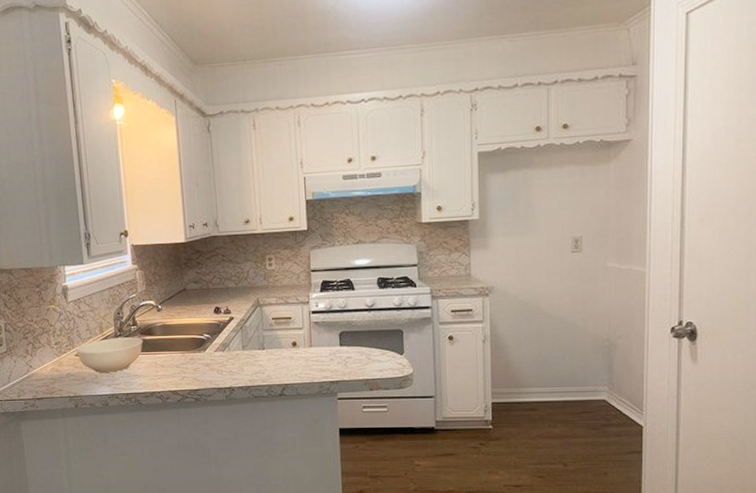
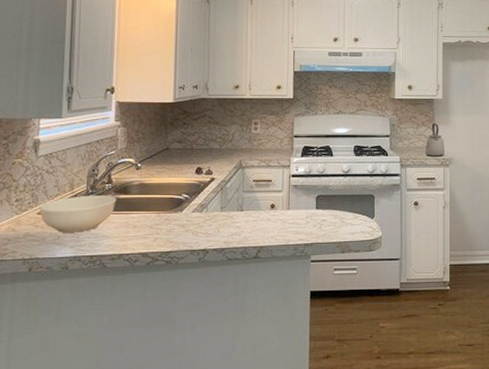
kettle: none [460,247,483,287] -> present [426,123,445,158]

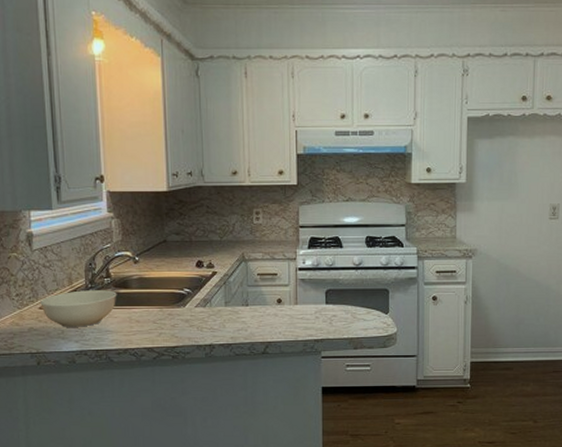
kettle: present [426,123,445,158] -> none [446,210,468,249]

